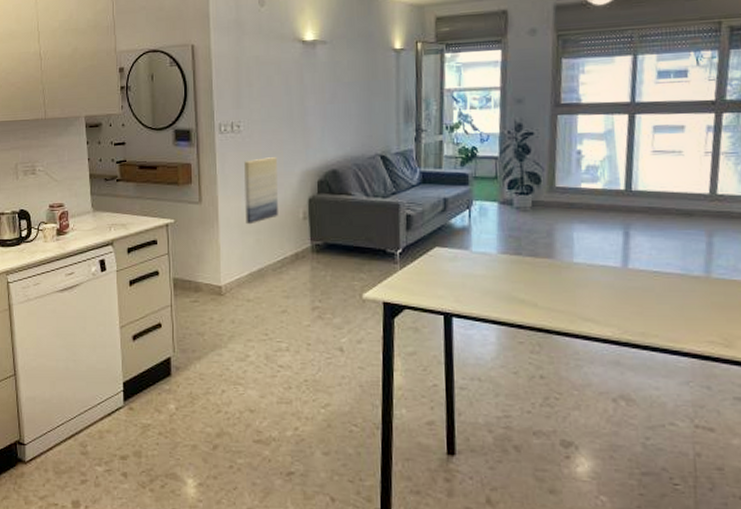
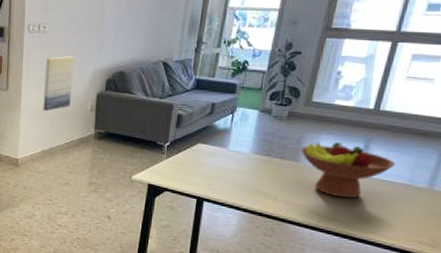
fruit bowl: none [553,230,664,297] -> present [300,141,396,199]

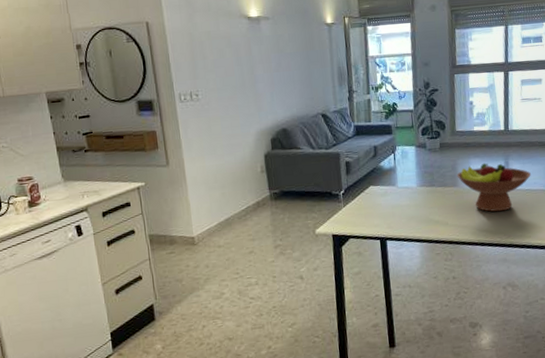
wall art: present [43,56,74,112] -> none [205,121,239,182]

